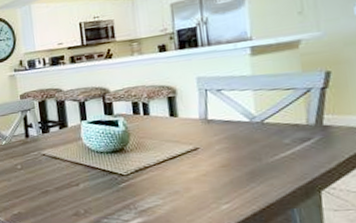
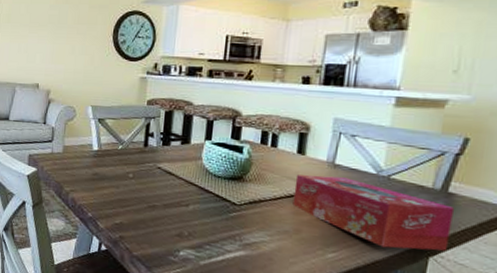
tissue box: none [173,130,337,190] -> present [292,175,454,251]

